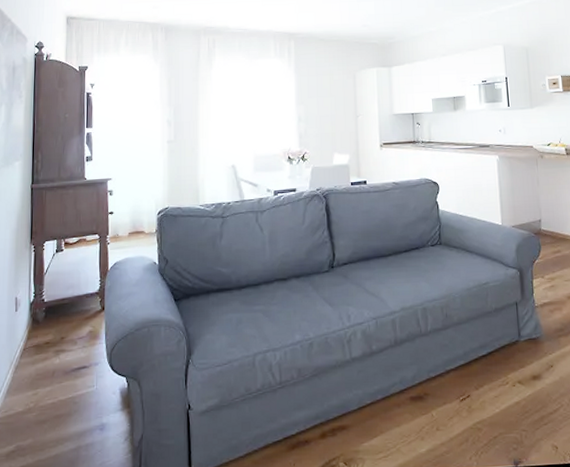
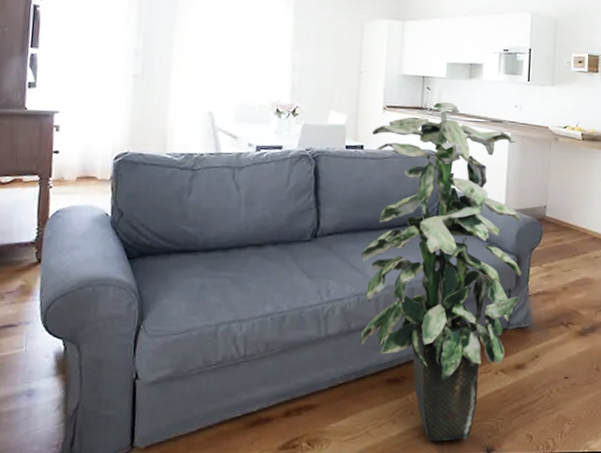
indoor plant: none [372,134,529,457] -> present [359,102,522,442]

